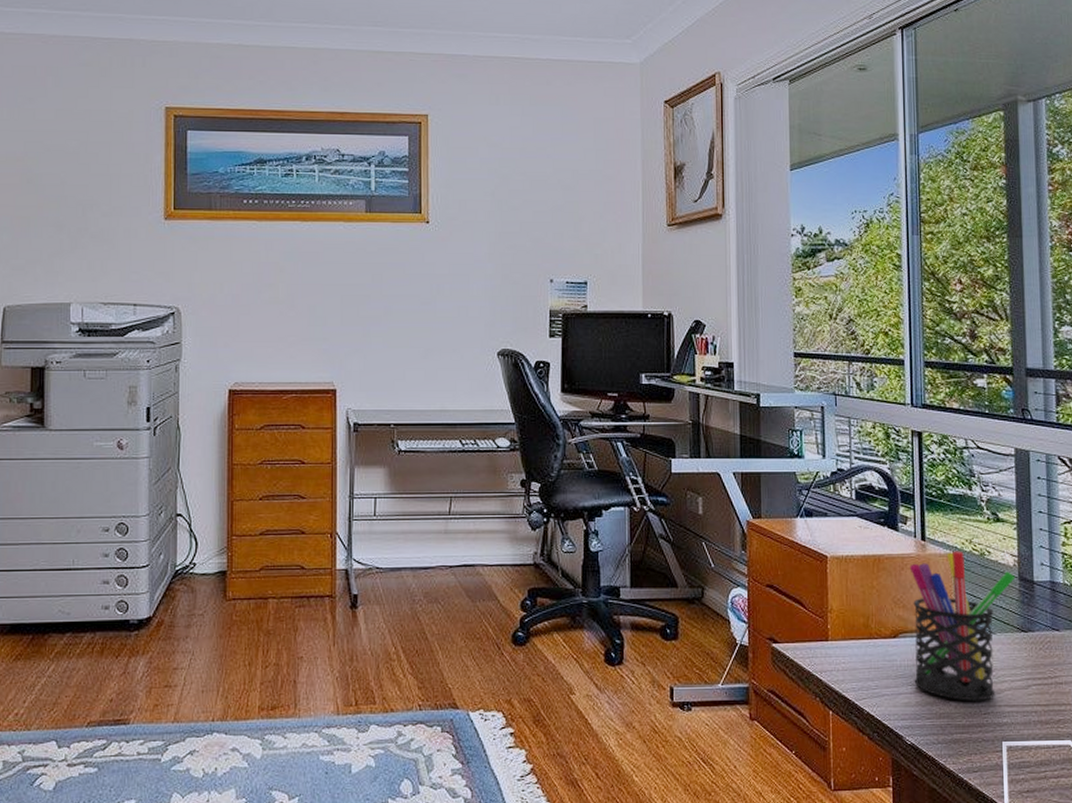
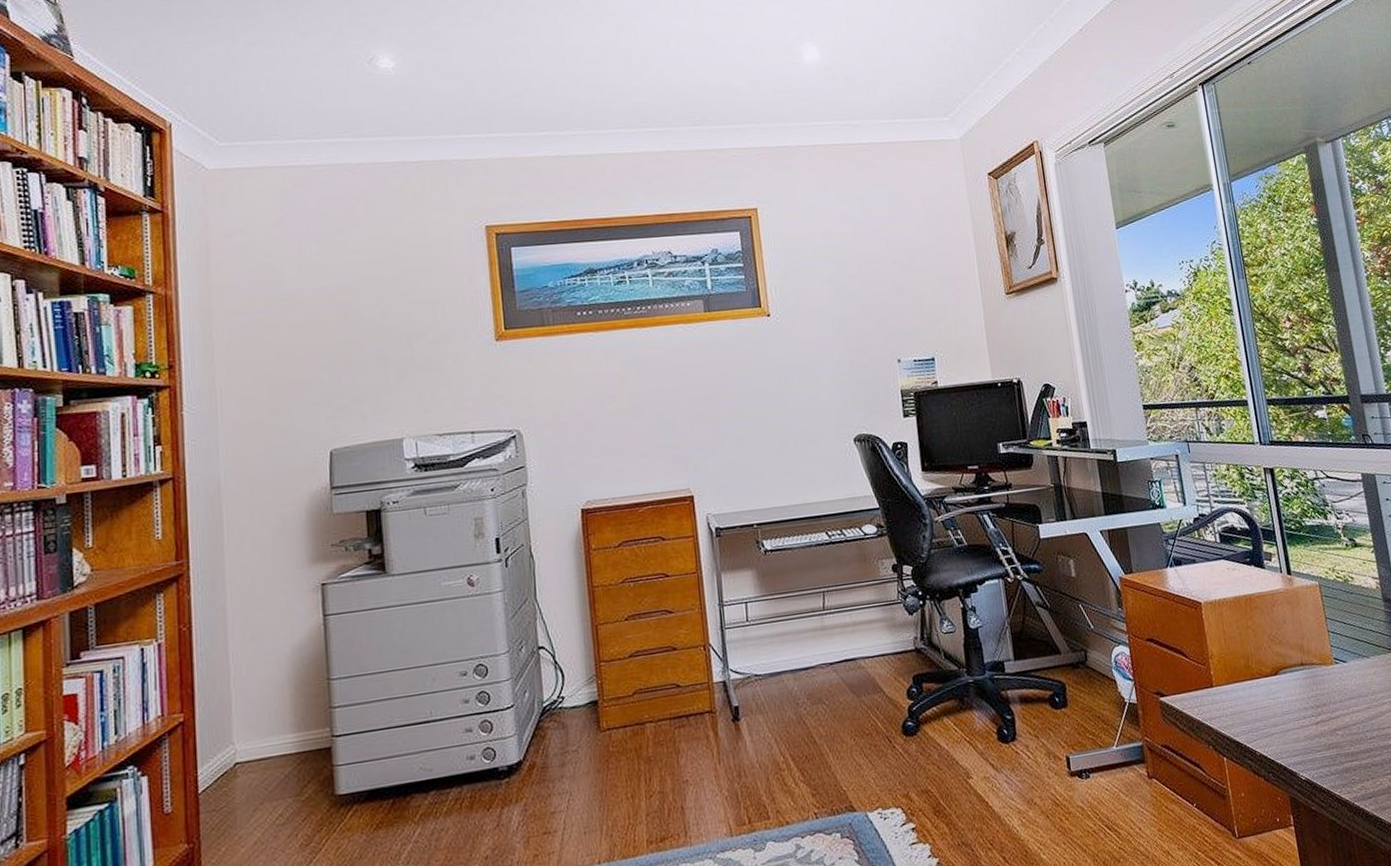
pen holder: present [909,551,1016,702] -> none [1280,580,1380,729]

